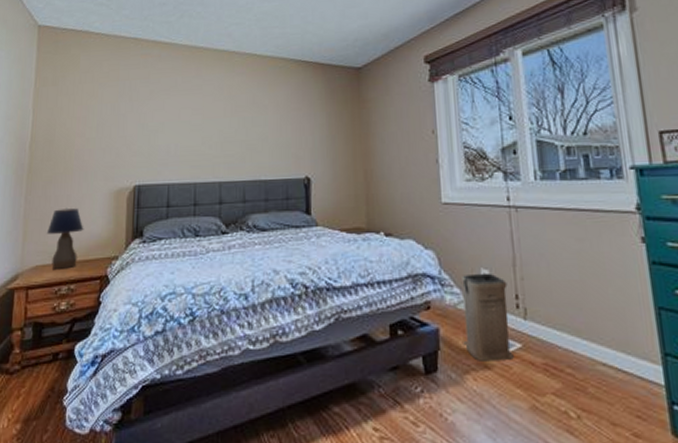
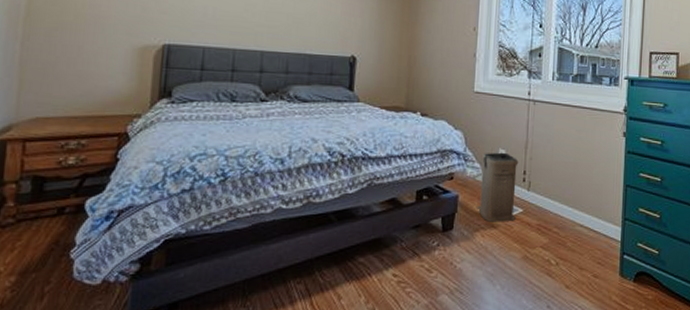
table lamp: present [46,207,84,269] -> none [50,59,100,123]

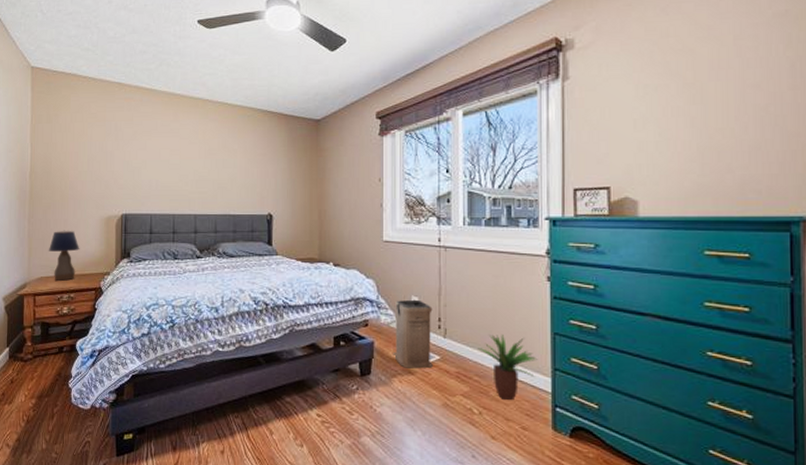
table lamp: none [50,59,100,123] -> present [48,230,80,281]
potted plant: none [559,187,611,249] -> present [478,334,538,400]

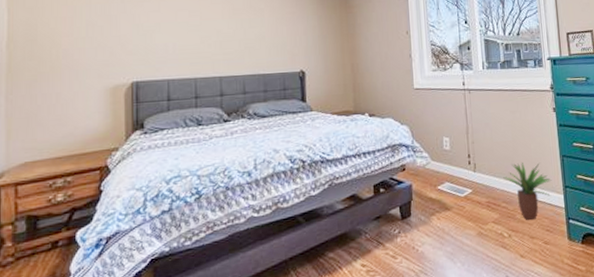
table lamp: present [48,230,80,281] -> none [34,105,78,164]
laundry basket: present [393,299,433,369] -> none [429,140,466,205]

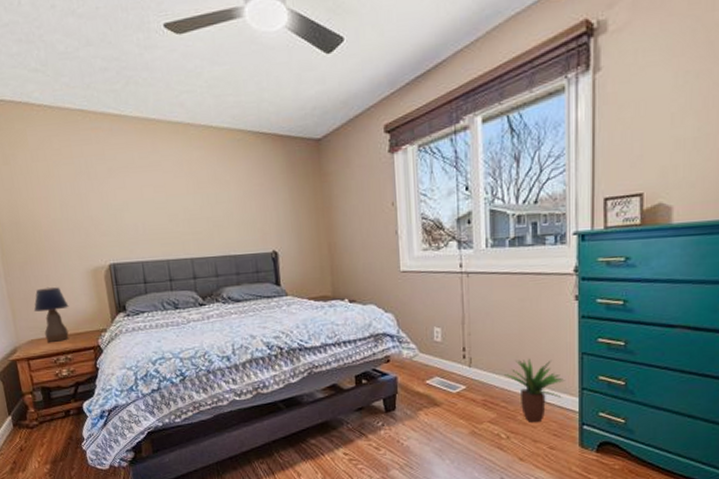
table lamp: none [34,105,78,164] -> present [33,287,69,342]

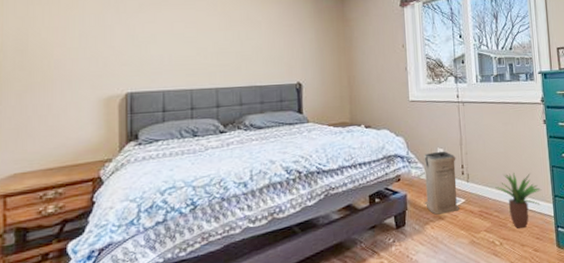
table lamp: present [33,287,69,342] -> none [24,116,71,176]
laundry basket: none [417,330,459,401] -> present [424,151,460,215]

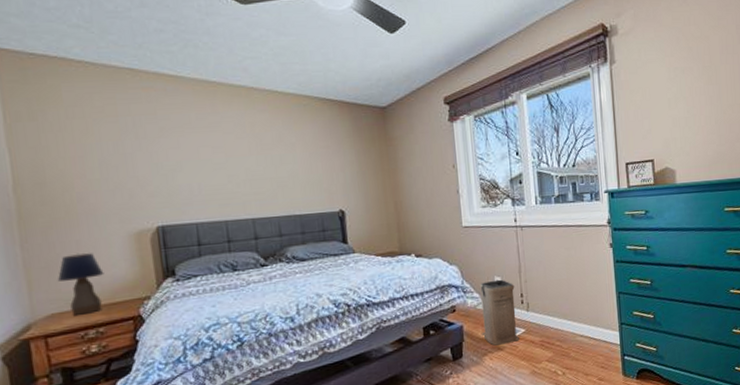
table lamp: none [24,116,71,176] -> present [57,253,104,315]
potted plant: present [495,173,542,228] -> none [557,301,607,358]

